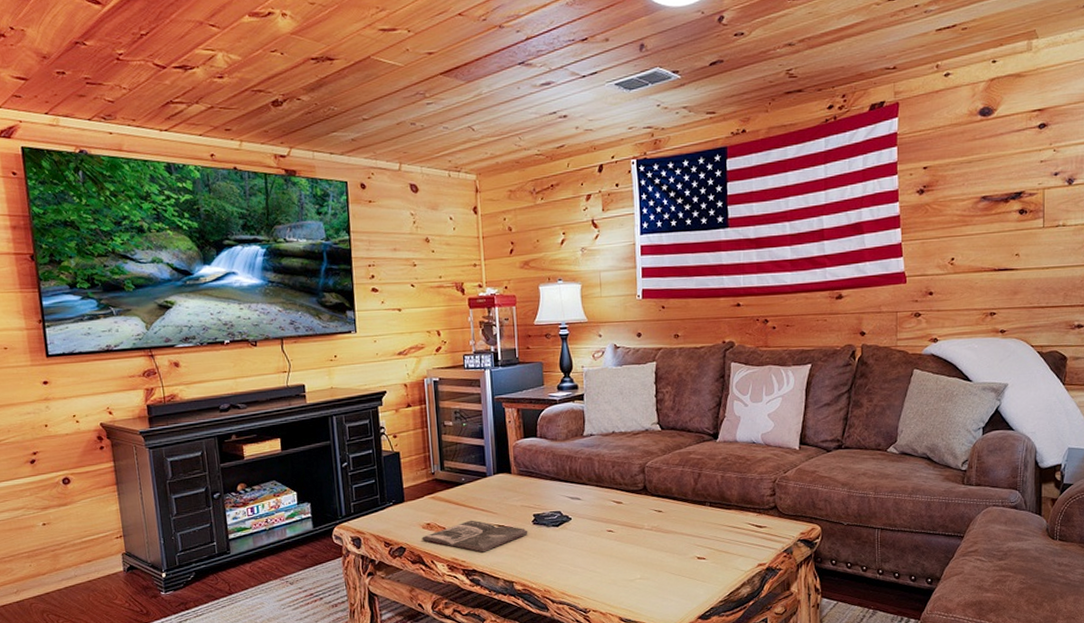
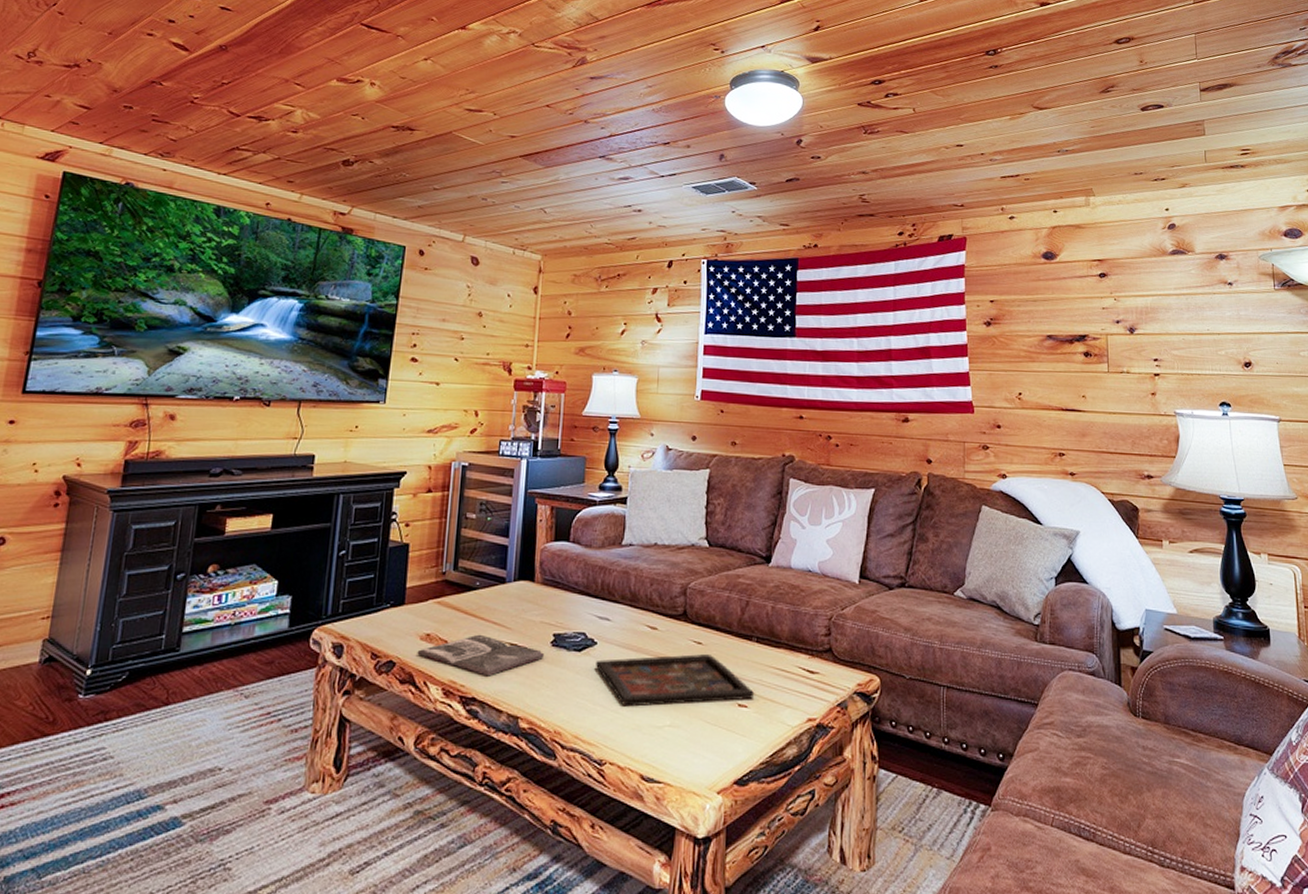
decorative tray: none [571,520,711,567] -> present [595,654,755,707]

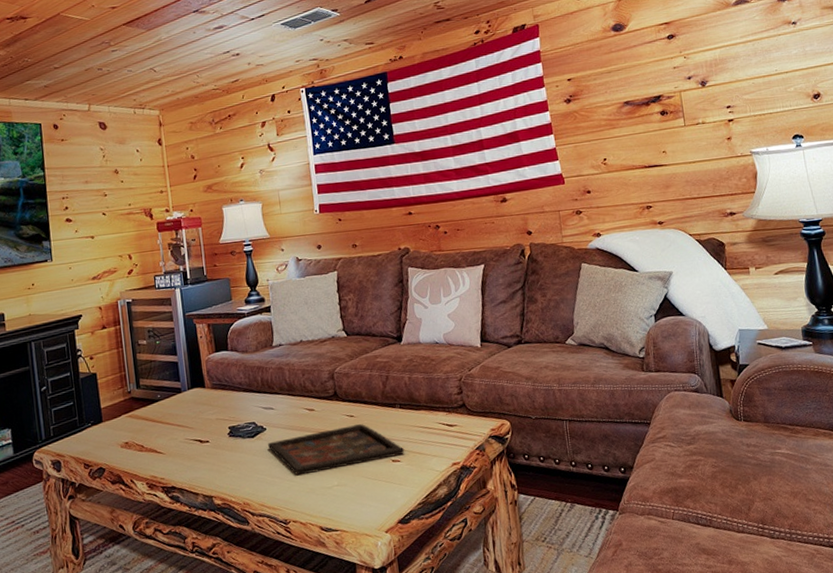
magazine: present [417,634,545,676] -> none [120,436,225,468]

